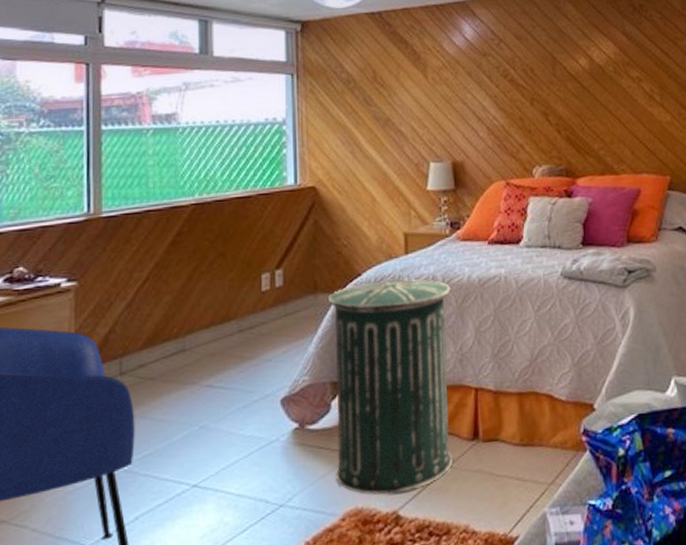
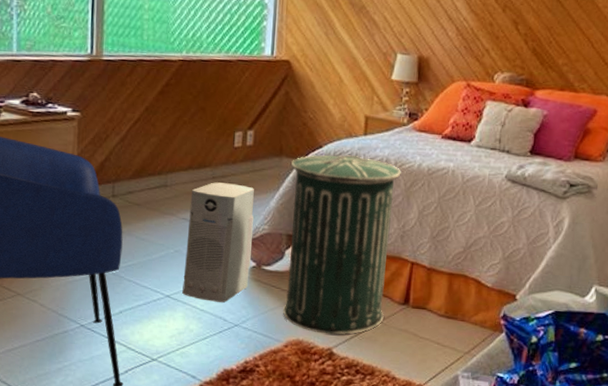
air purifier: none [212,333,292,482] -> present [182,182,254,303]

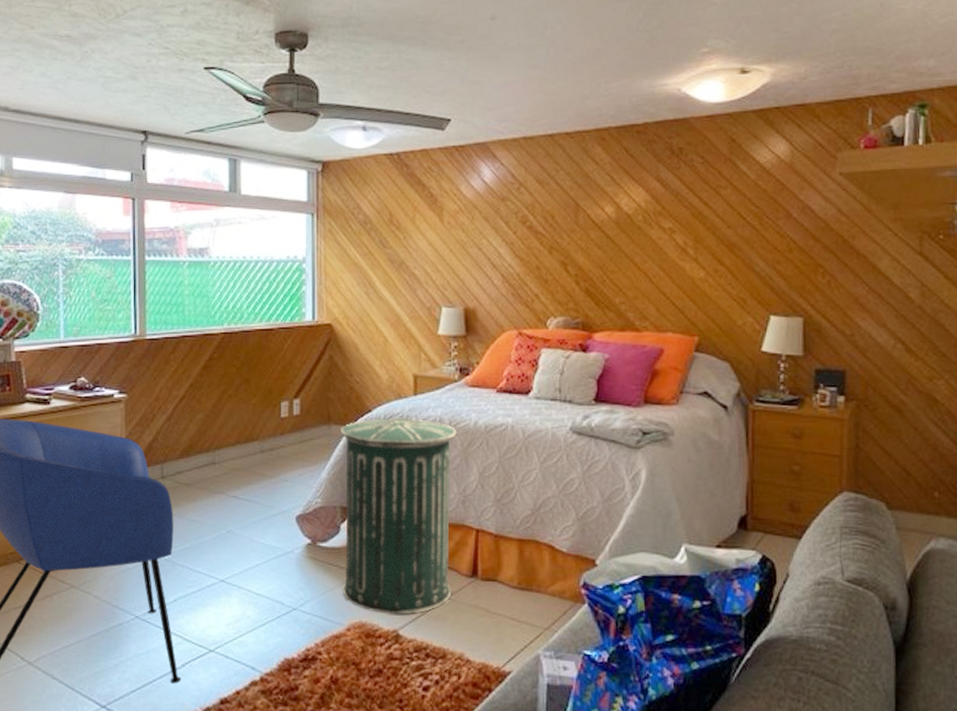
air purifier: present [182,182,254,303] -> none [237,456,305,585]

